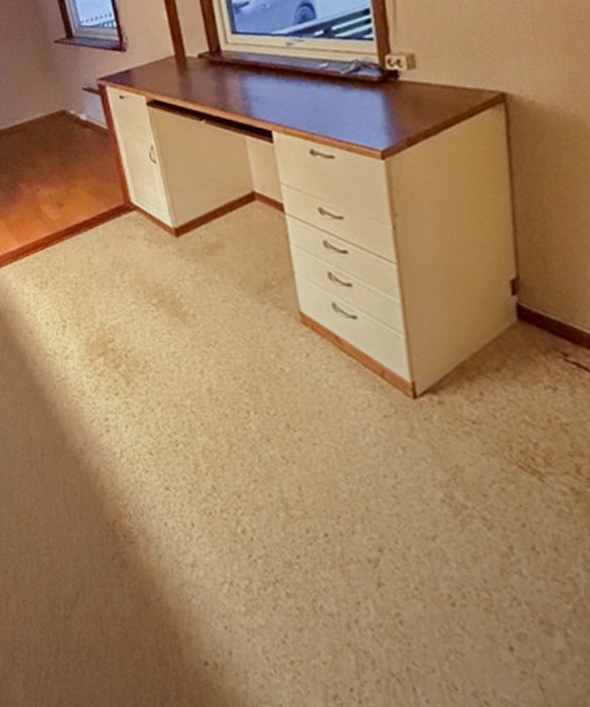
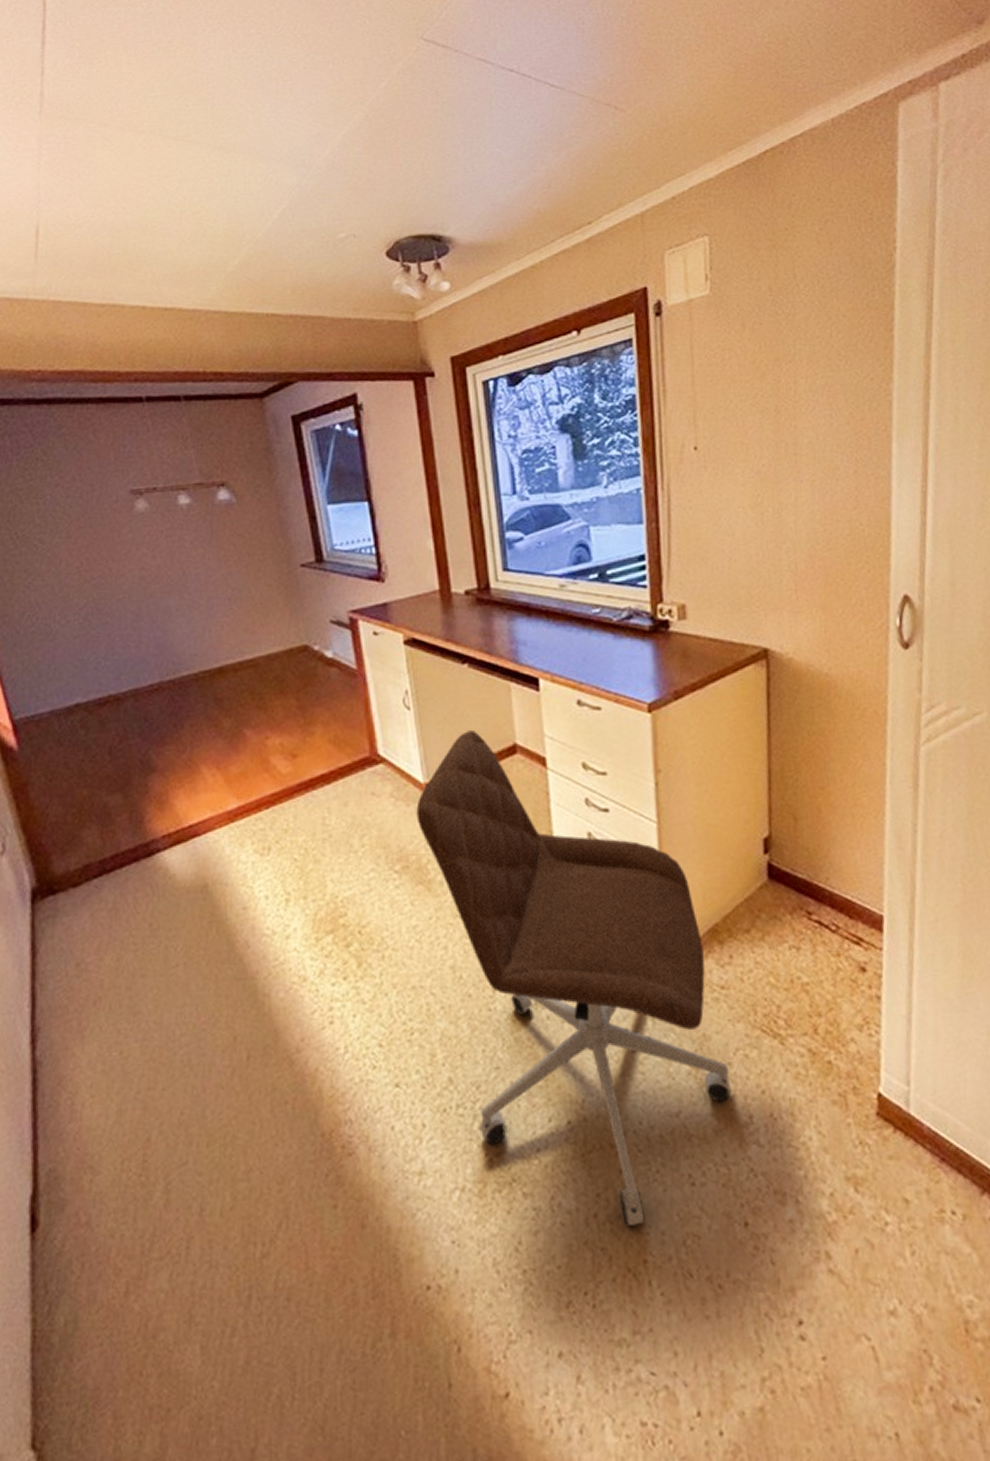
office chair: none [167,180,488,636] -> present [416,730,731,1225]

